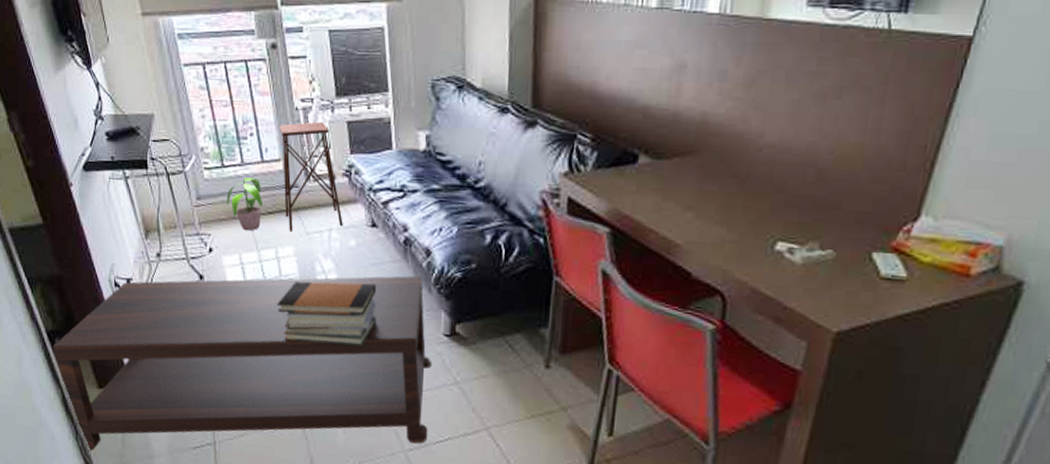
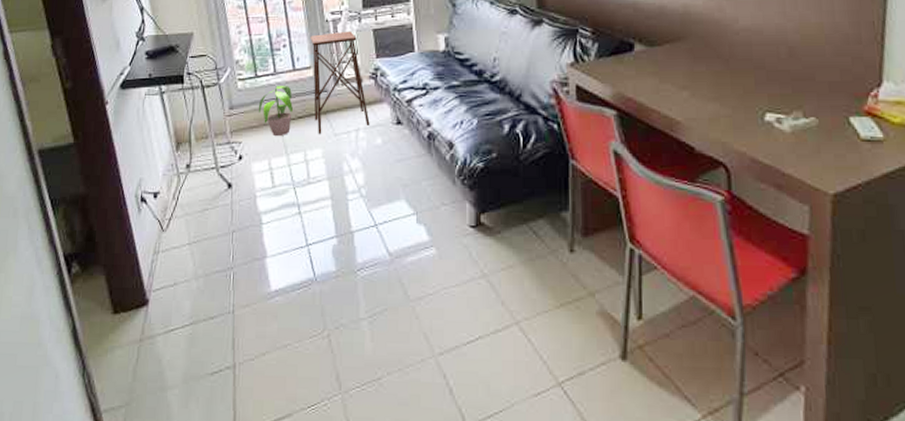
coffee table: present [52,275,431,452] -> none [68,168,458,389]
book stack: present [276,281,377,345] -> none [304,179,403,245]

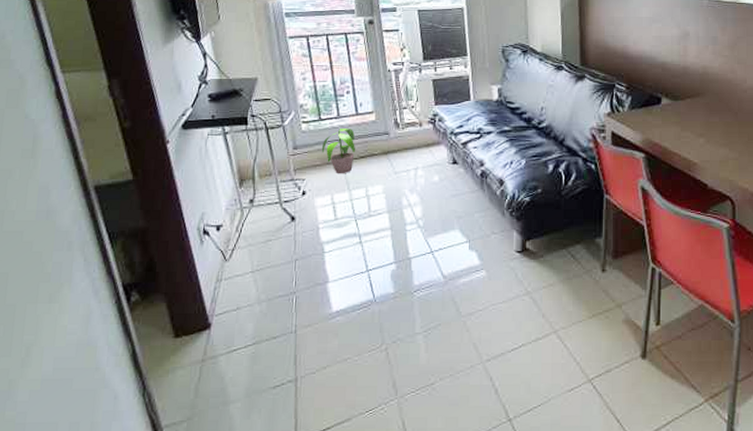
side table: present [310,31,370,134] -> none [373,80,428,172]

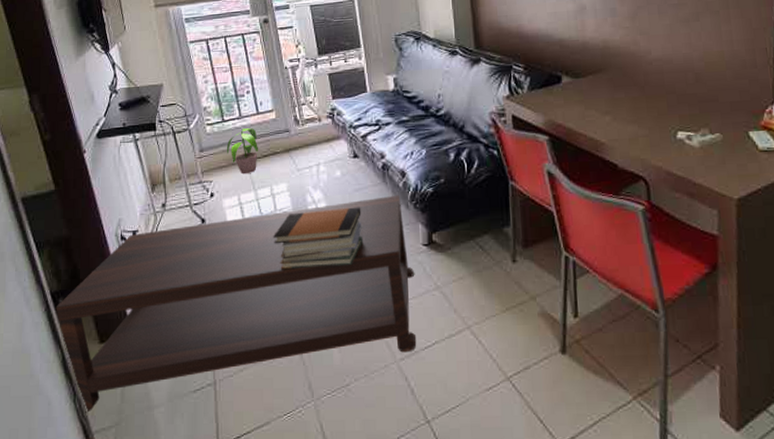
coffee table: none [127,202,505,407] -> present [56,194,417,413]
book stack: none [365,212,457,269] -> present [272,207,362,269]

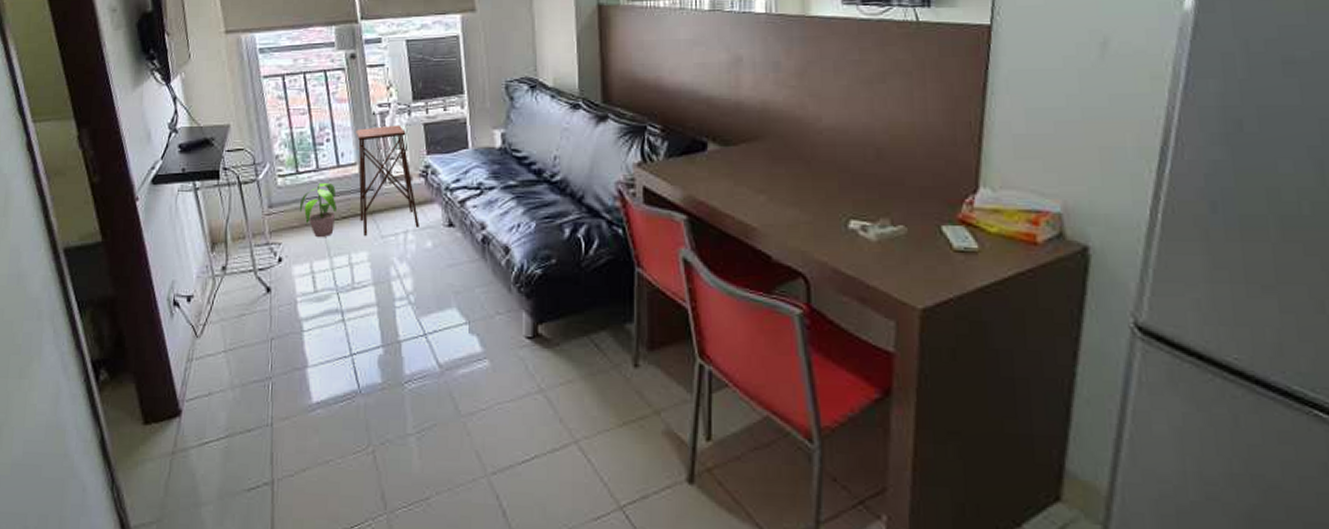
coffee table: present [56,194,417,413] -> none [96,274,513,504]
side table: none [271,76,329,170] -> present [356,125,419,236]
book stack: present [272,207,362,269] -> none [348,286,454,356]

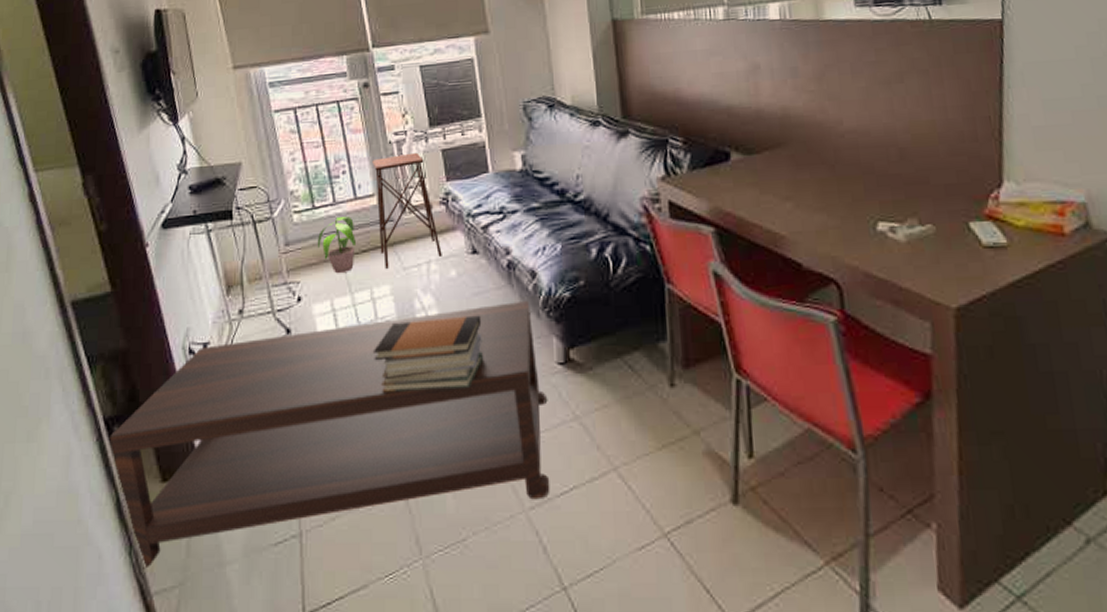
coffee table: none [96,274,513,504] -> present [109,300,550,569]
book stack: none [348,286,454,356] -> present [372,315,483,392]

